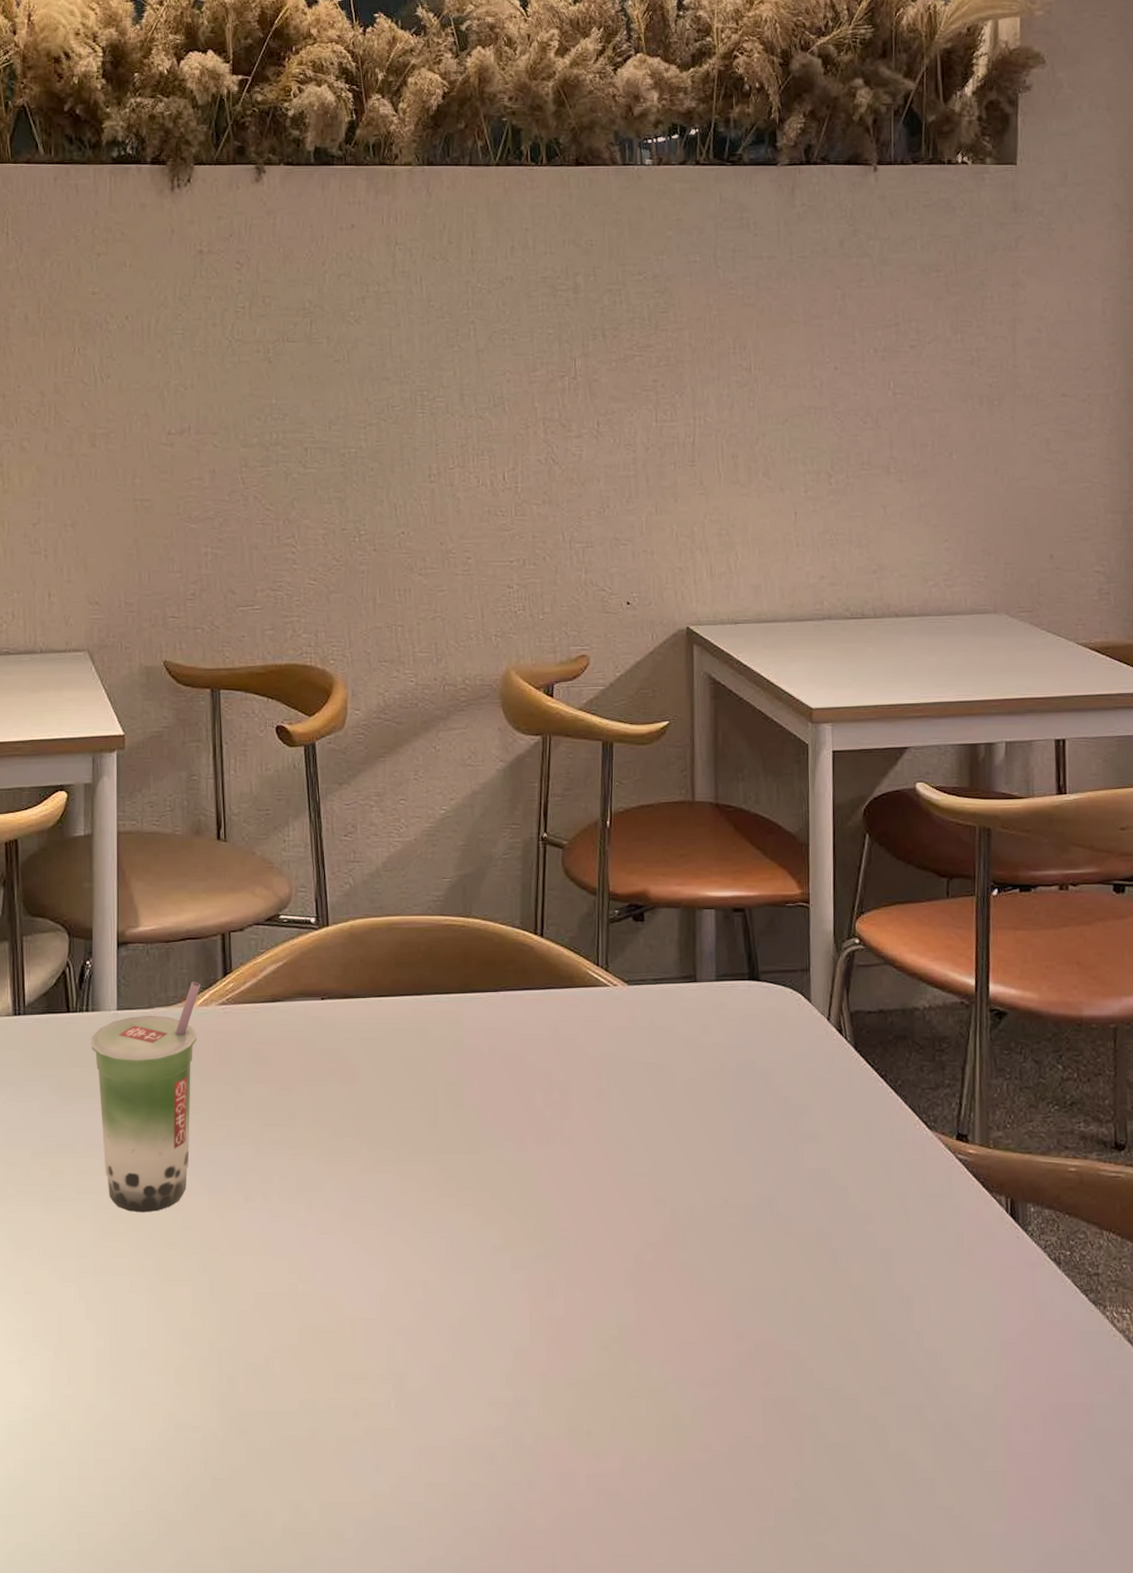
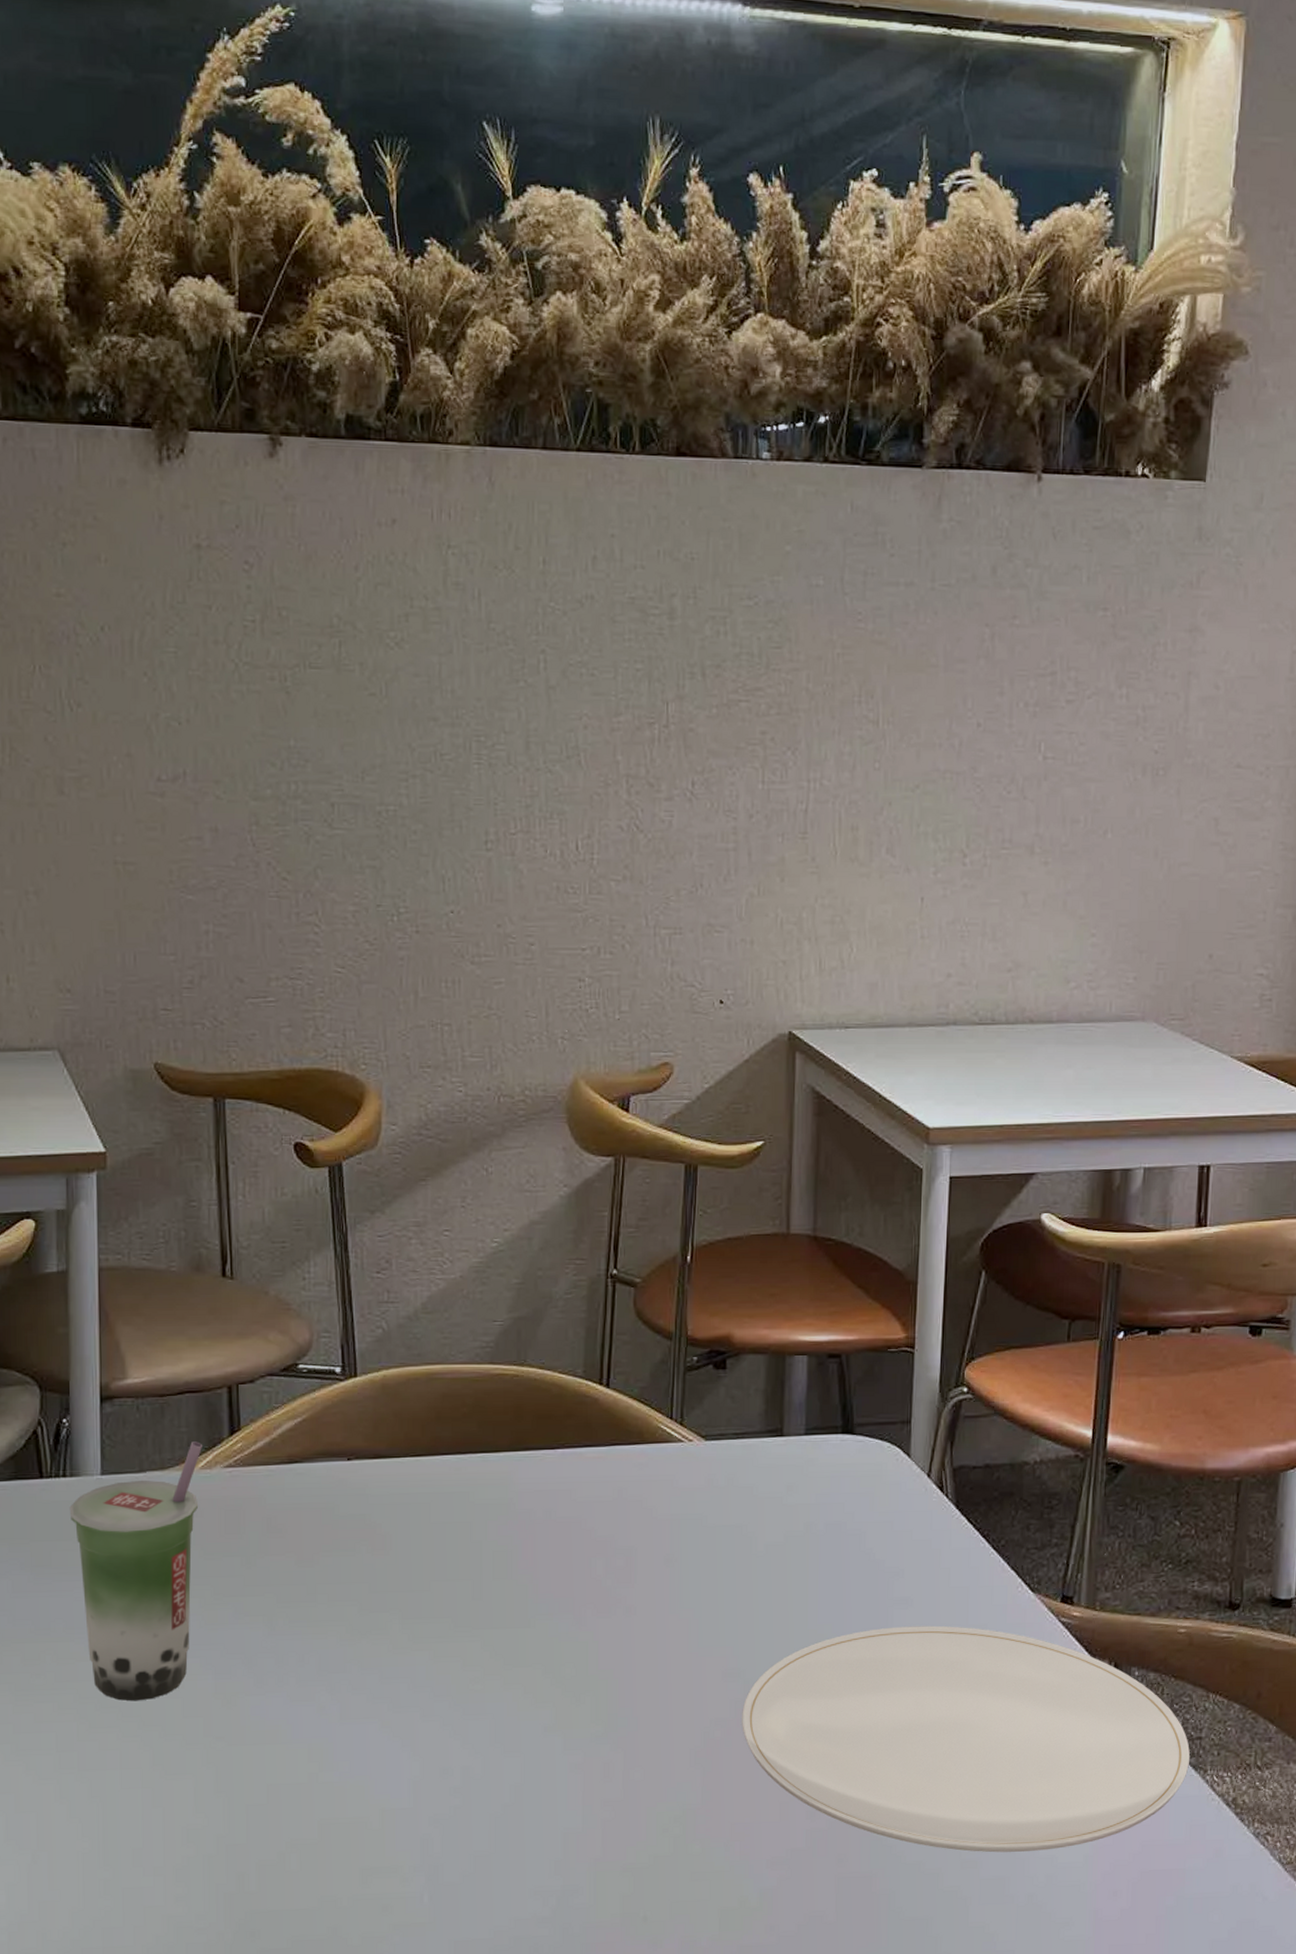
plate: none [670,1159,1090,1381] -> present [742,1625,1191,1853]

